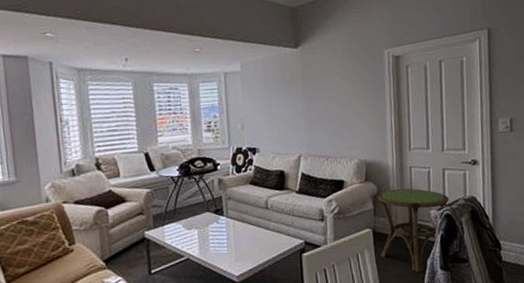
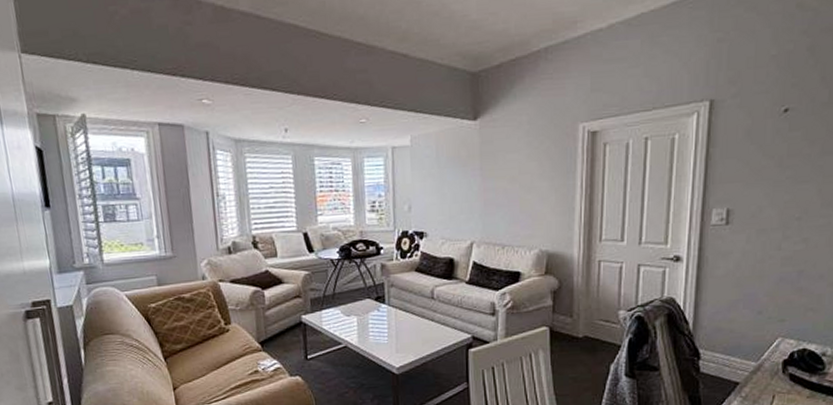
side table: present [377,188,449,273] -> none [557,284,642,378]

